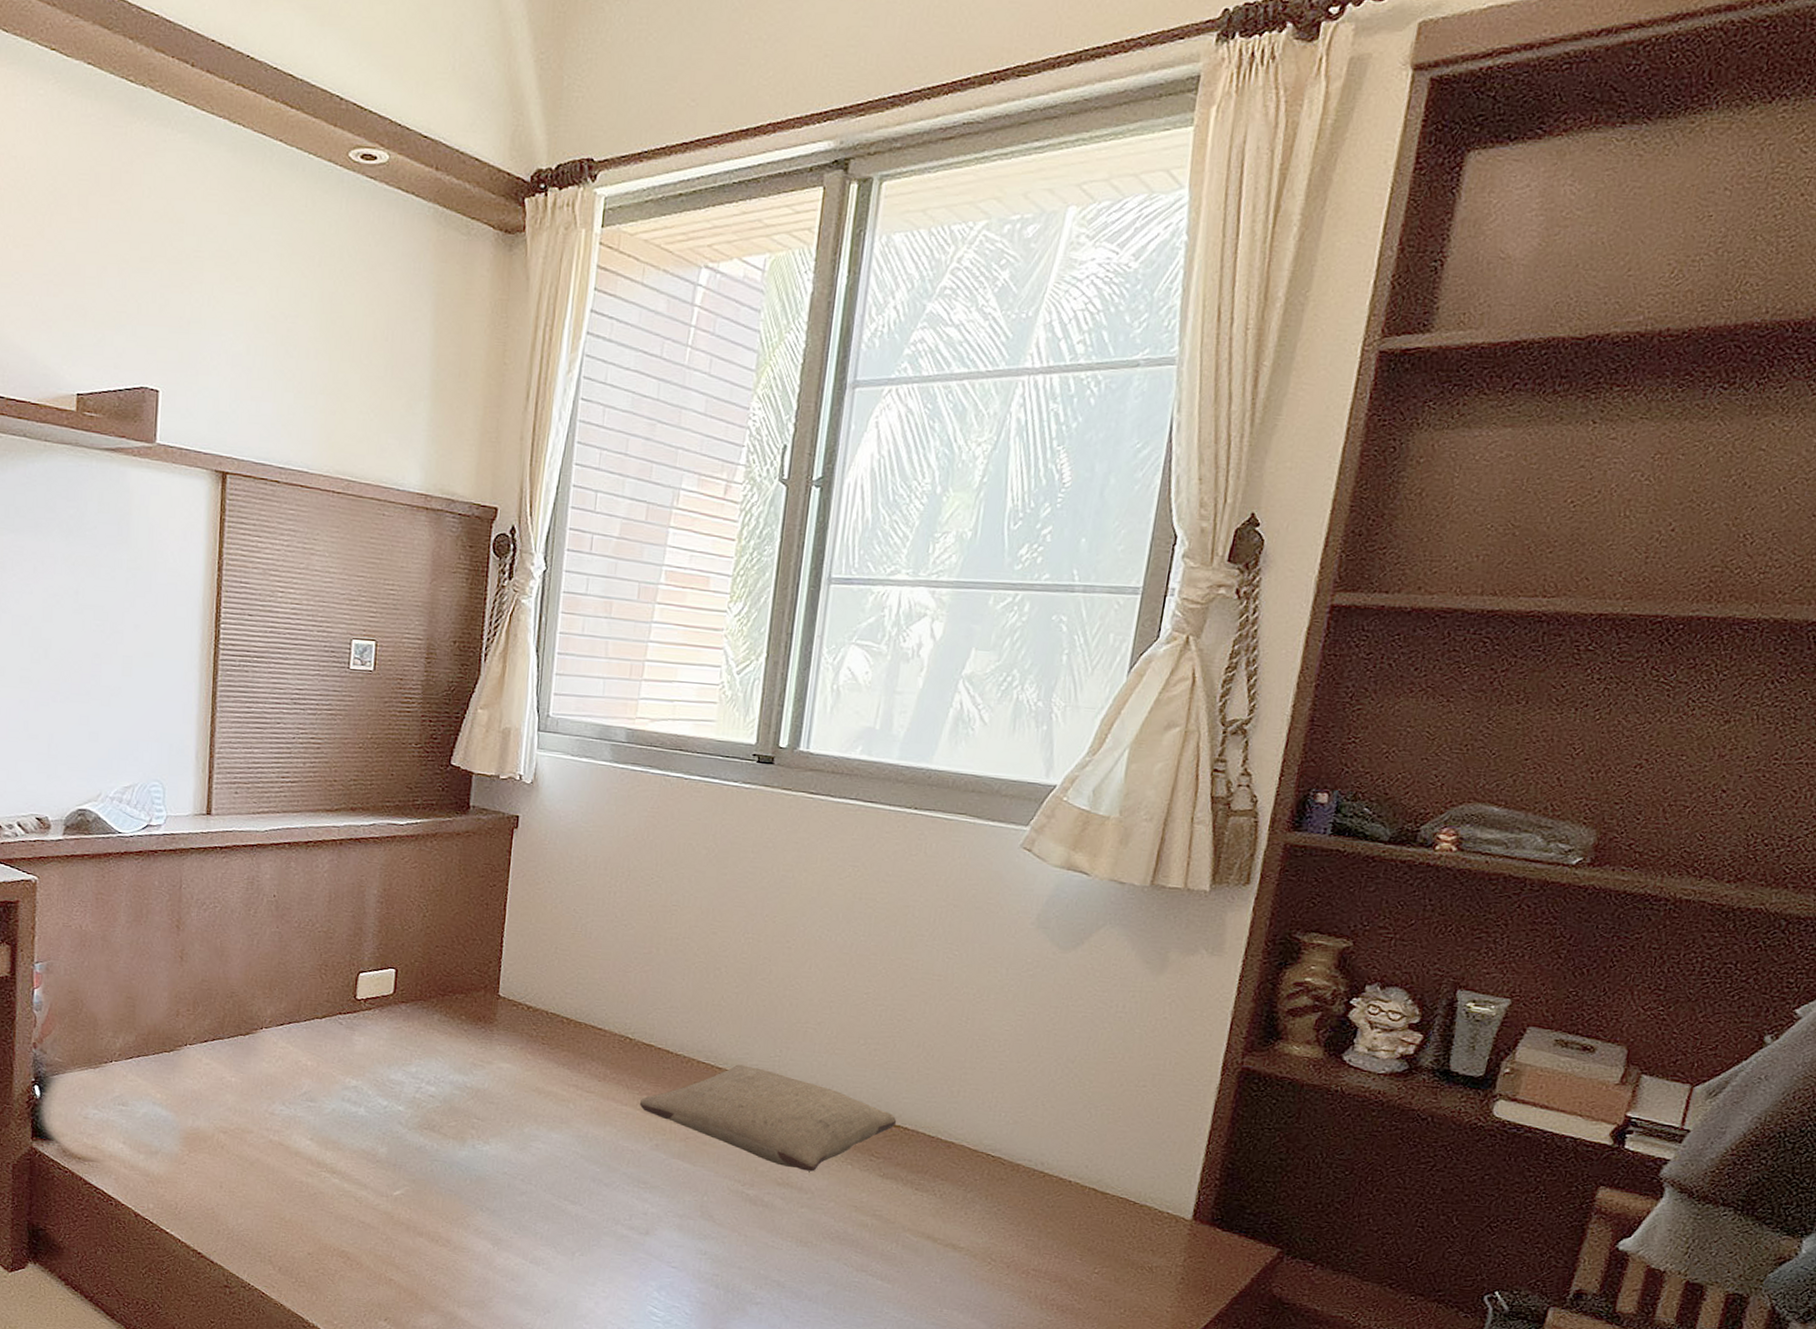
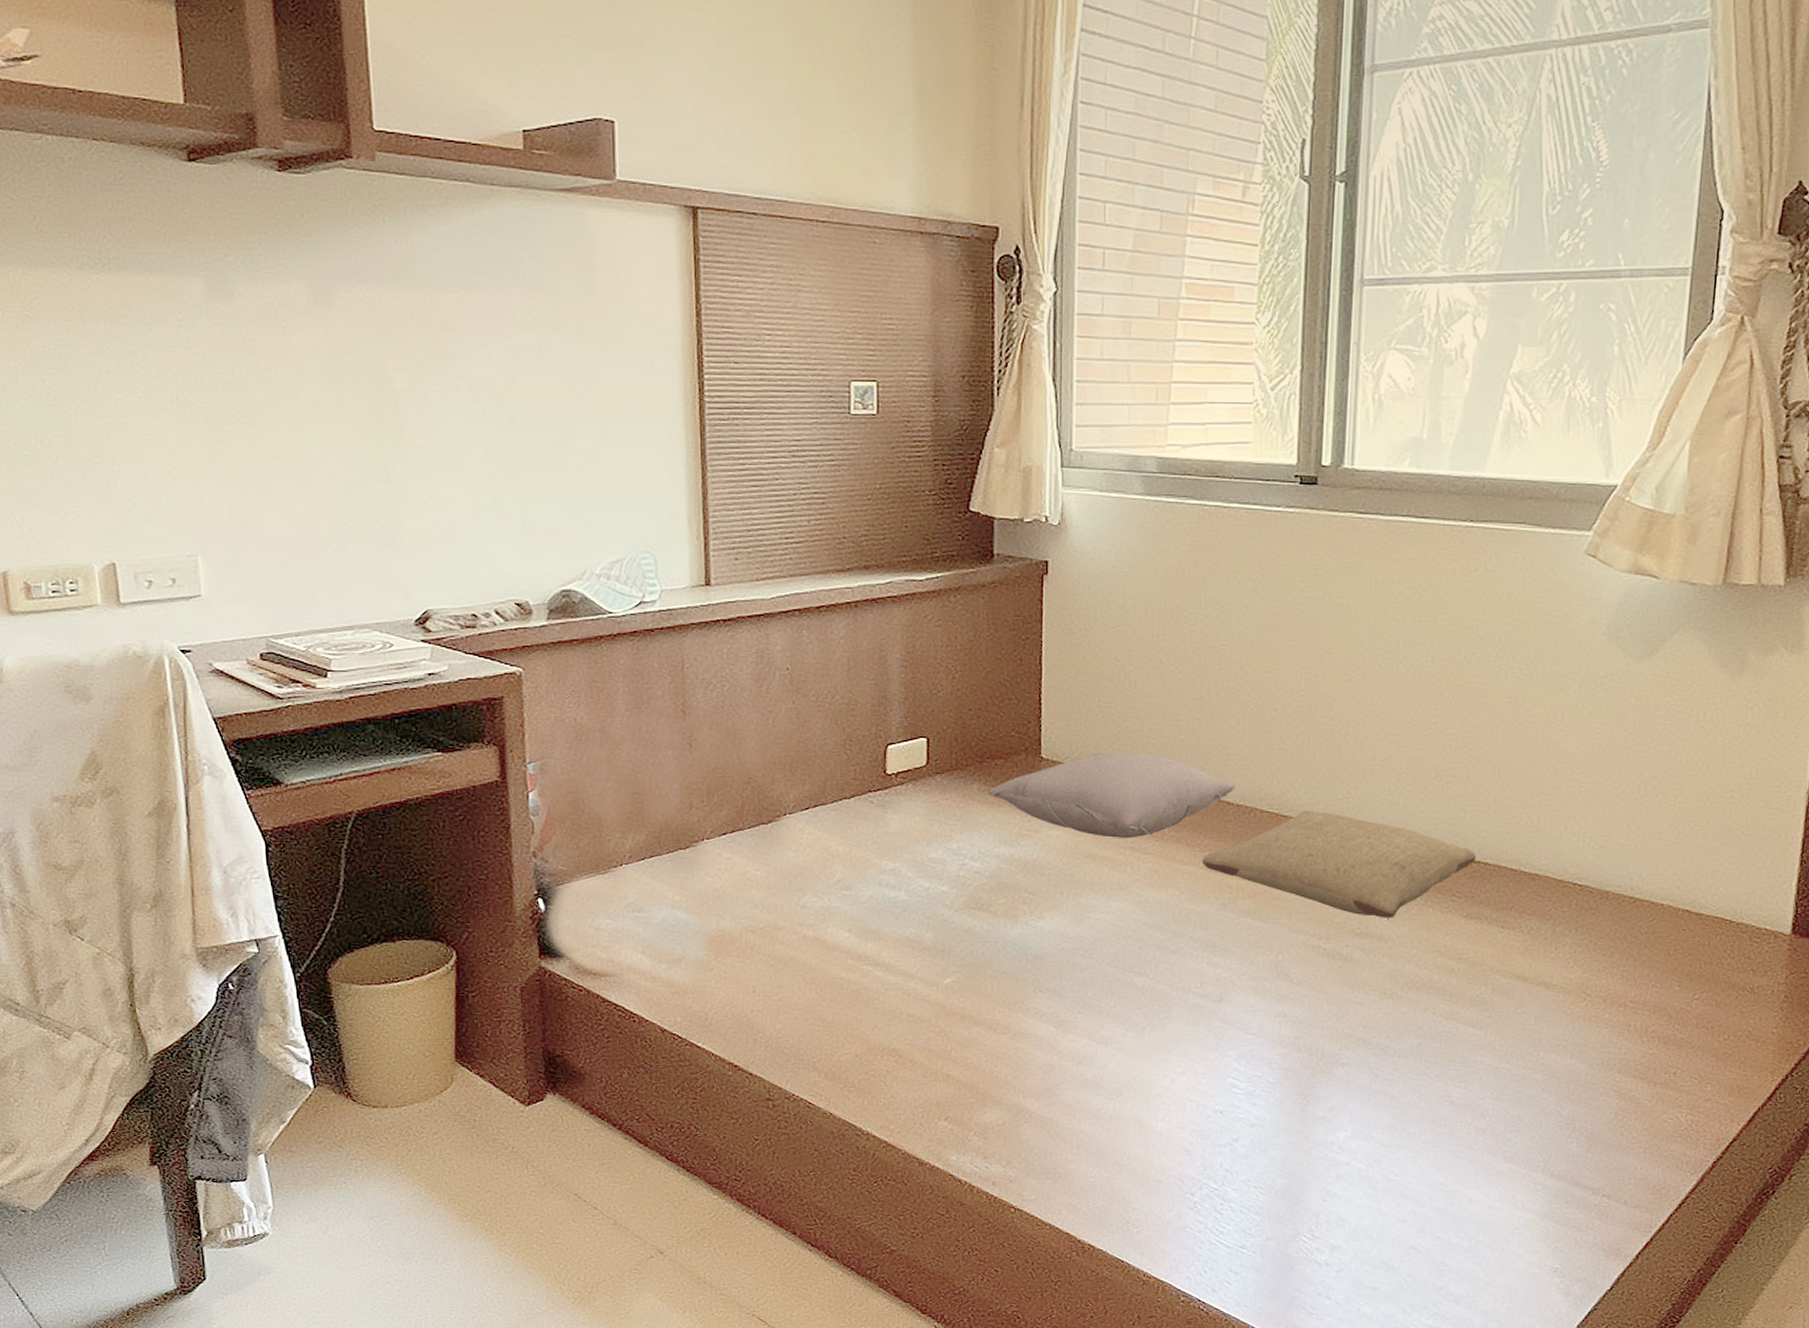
pillow: none [447,995,677,1077] -> present [988,752,1236,838]

